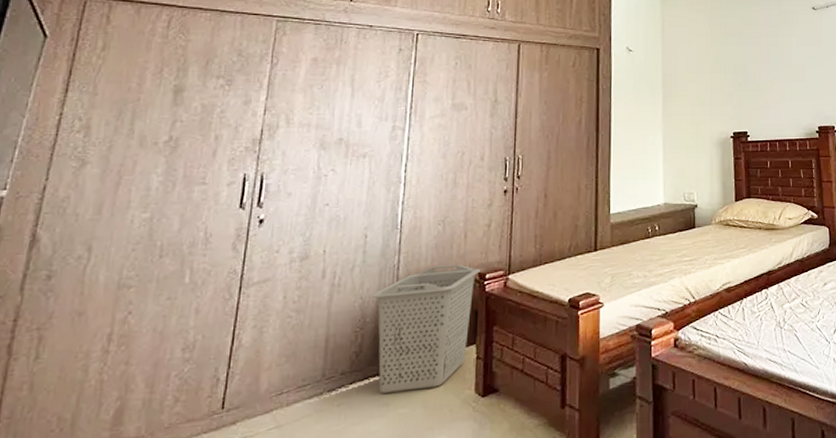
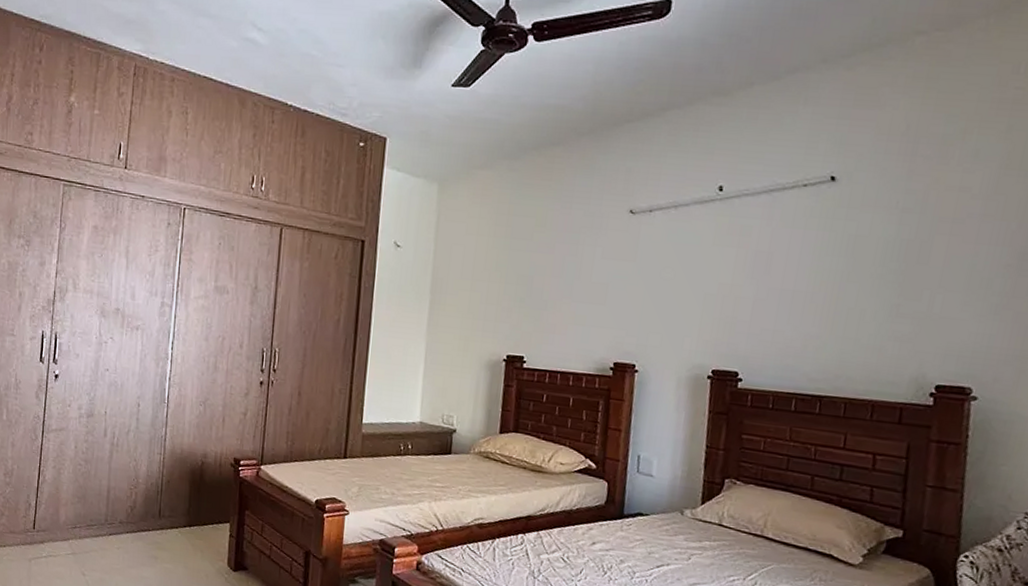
laundry basket: present [370,265,481,393] -> none [142,443,236,553]

